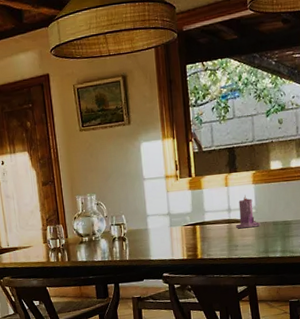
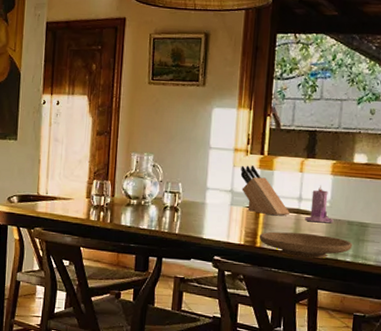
knife block: none [173,188,223,229] -> present [240,165,290,216]
plate: none [199,238,280,261] -> present [259,231,353,259]

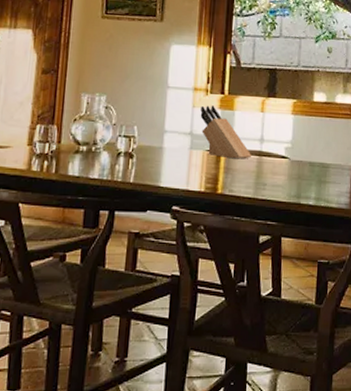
plate: present [259,231,353,259] -> none [220,176,315,204]
candle: present [305,185,334,224] -> none [267,125,296,165]

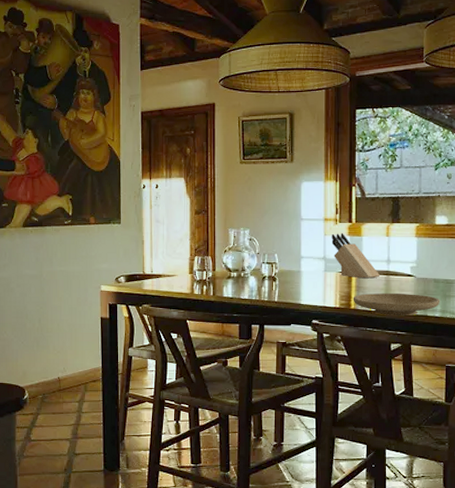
plate: none [220,176,315,204] -> present [353,292,440,316]

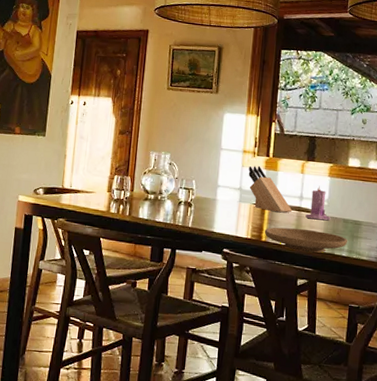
candle: none [394,247,421,282] -> present [305,185,331,221]

